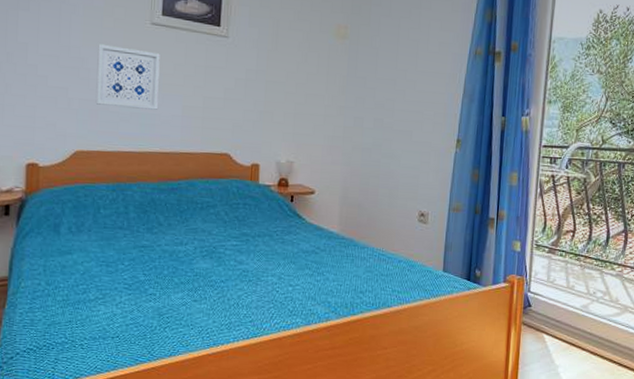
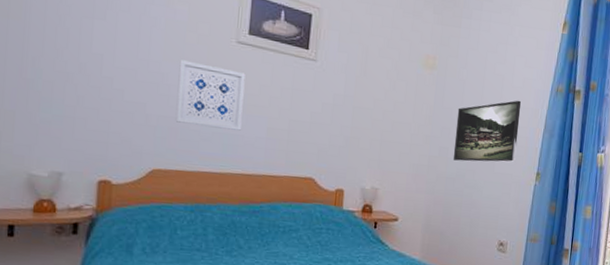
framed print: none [368,65,438,131] -> present [453,100,522,162]

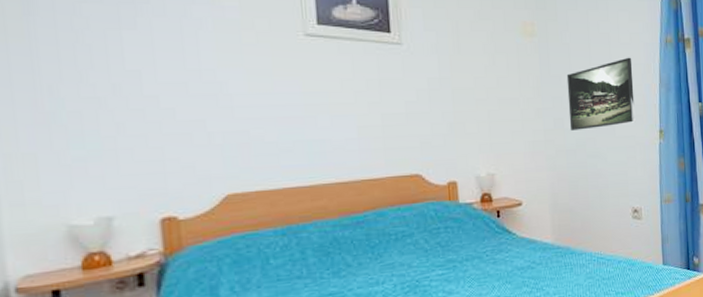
wall art: present [175,59,246,131] -> none [239,63,326,136]

